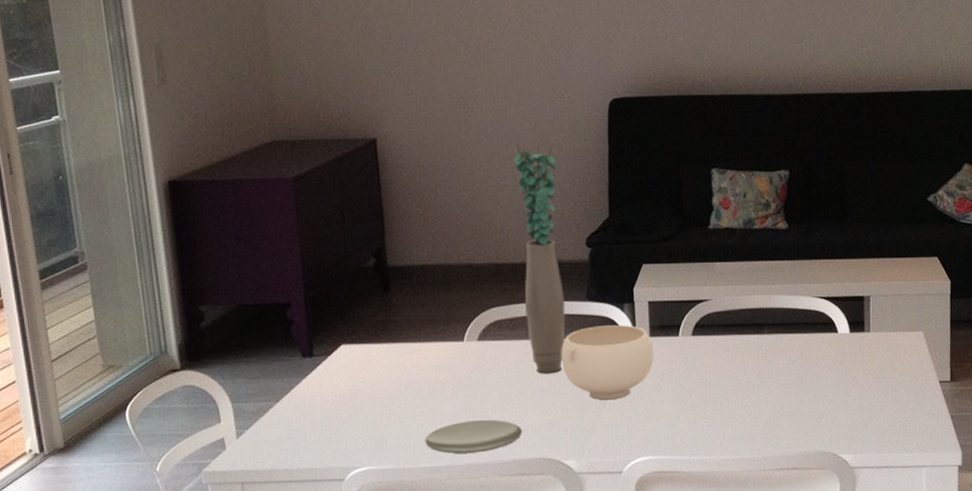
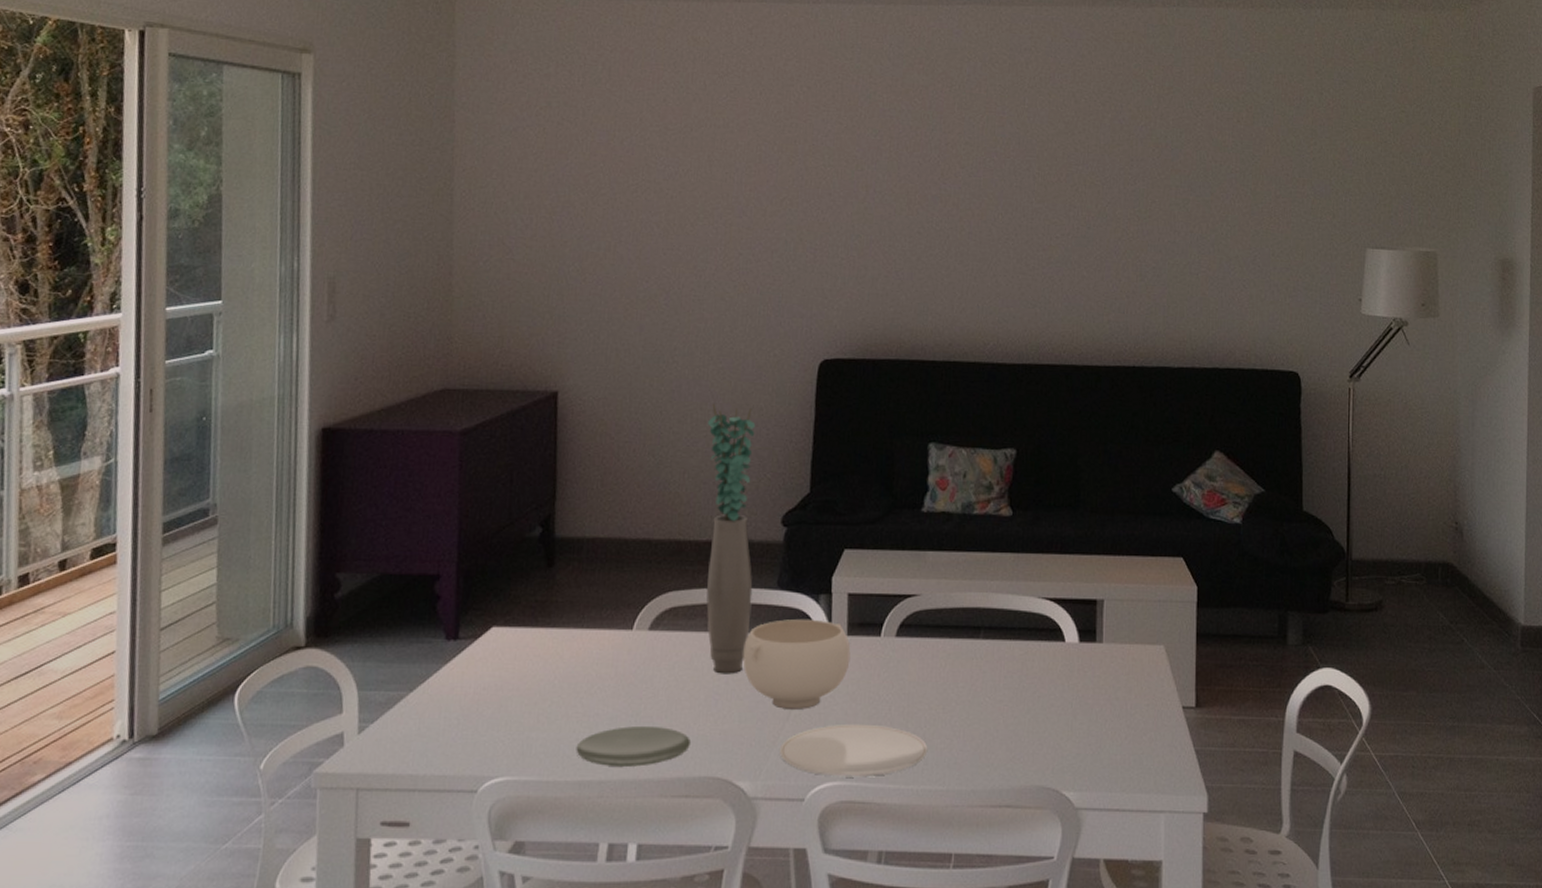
plate: none [598,408,725,453] -> present [779,723,928,777]

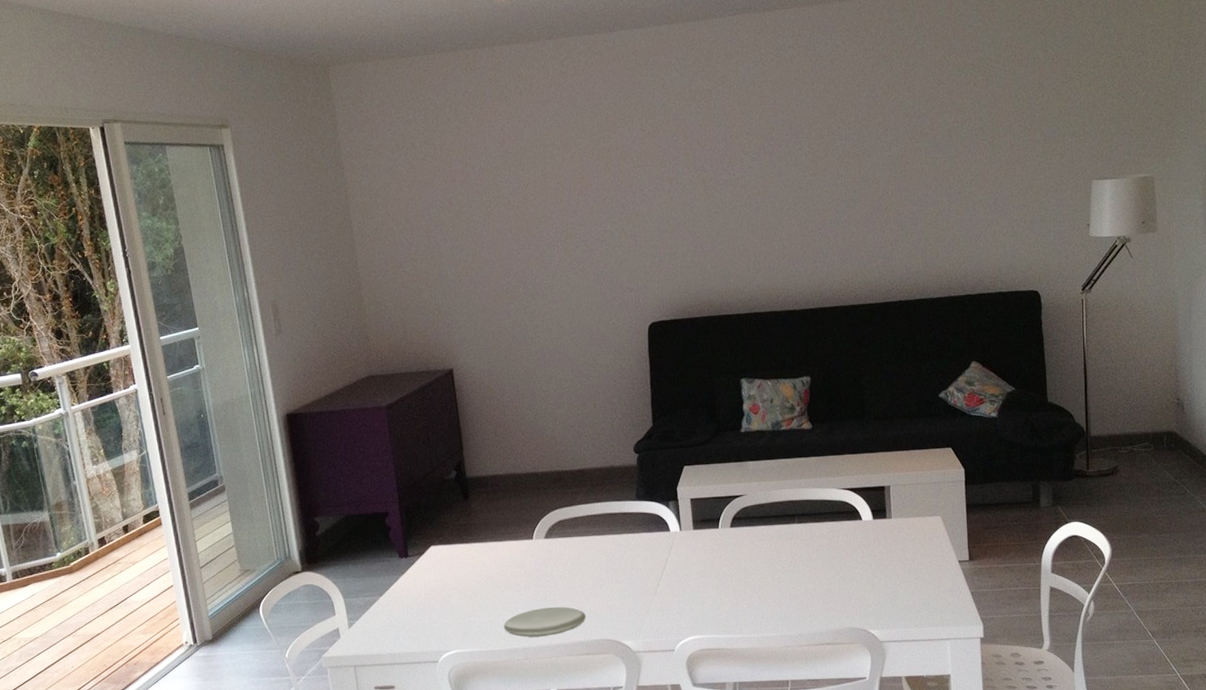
vase: present [706,403,756,674] -> none [569,365,620,566]
bowl: present [743,618,851,709] -> none [616,520,698,587]
plate: present [779,723,928,777] -> none [651,592,763,633]

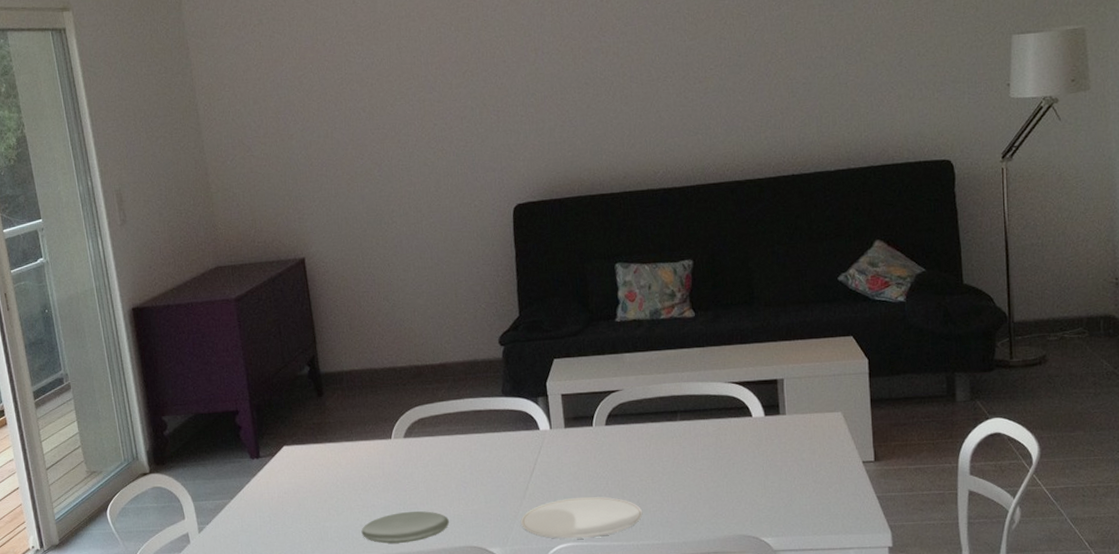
plate: none [651,592,763,633] -> present [520,496,643,540]

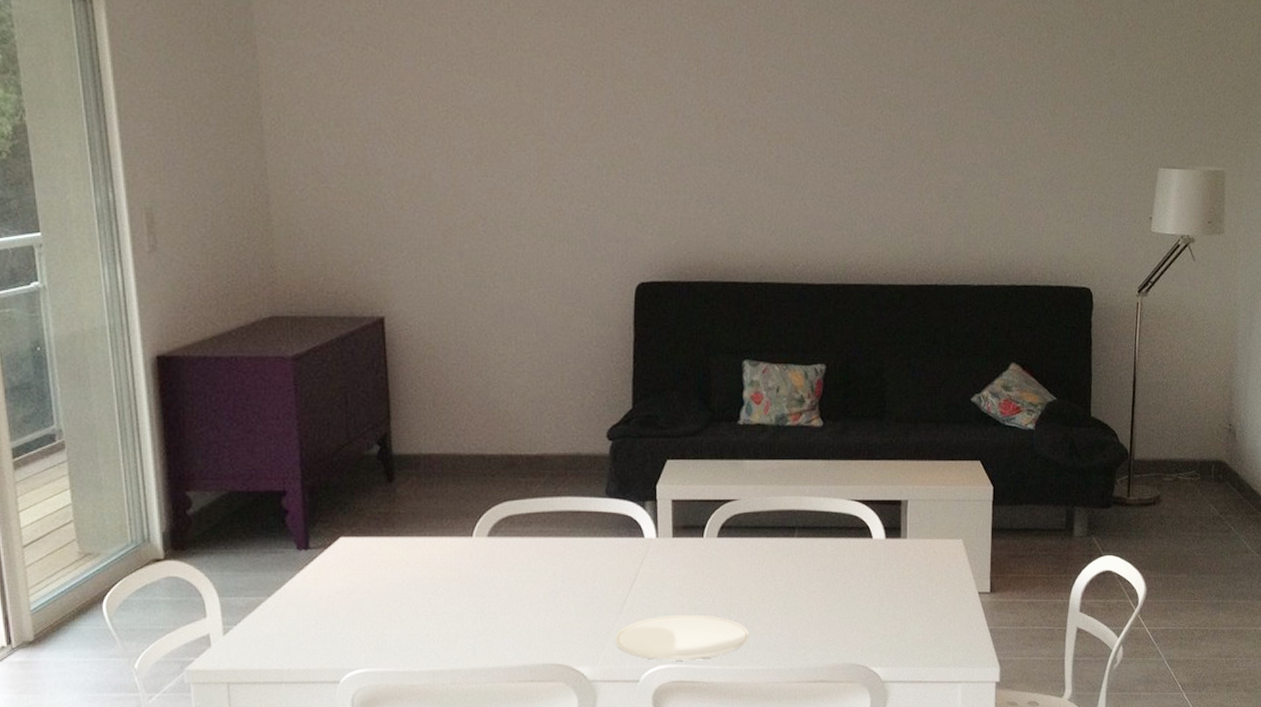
plate: present [361,511,449,544] -> none [427,621,532,657]

